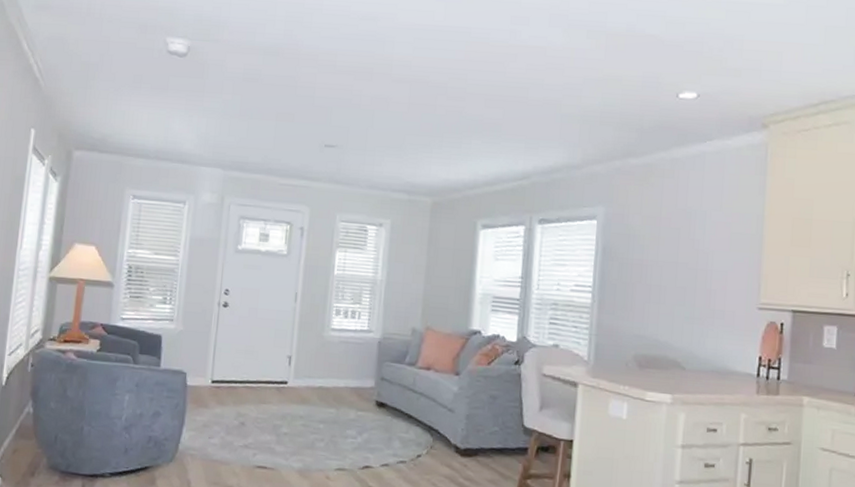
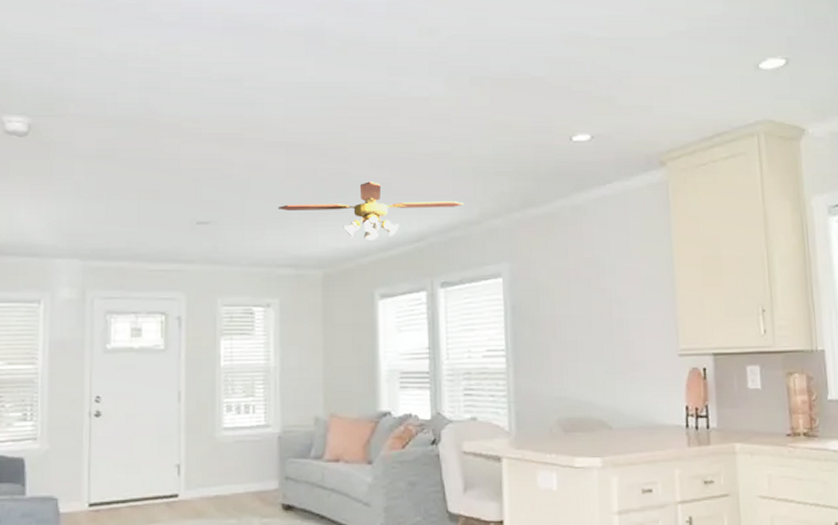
ceiling fan: none [398,121,568,175] -> present [278,181,464,241]

